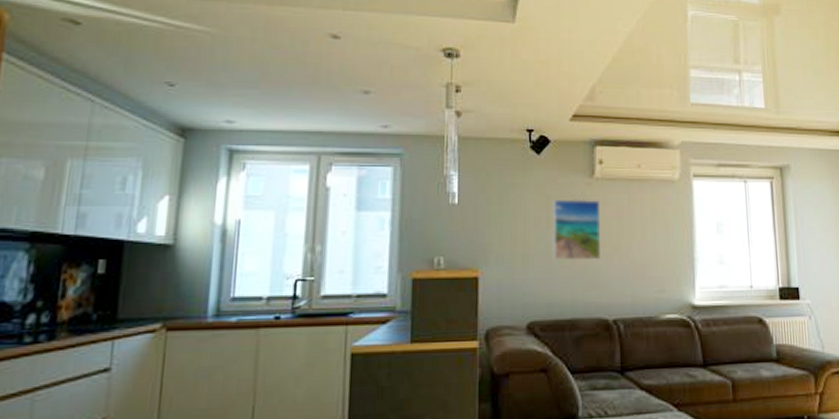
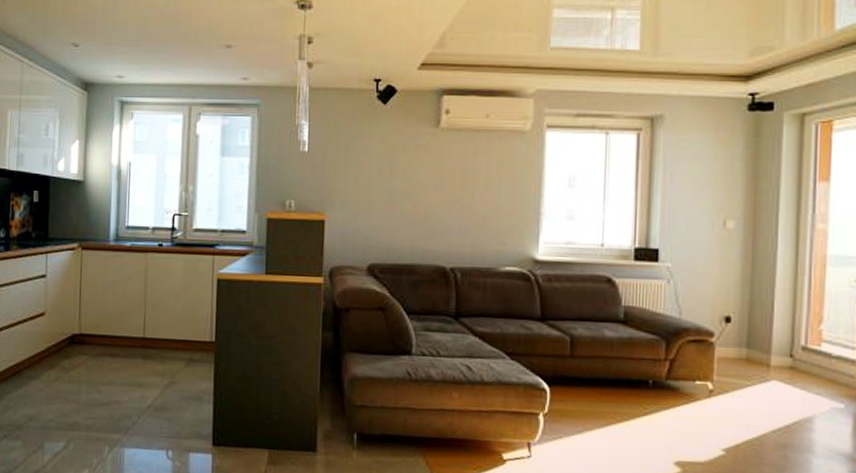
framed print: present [552,199,601,260] -> none [395,149,445,210]

